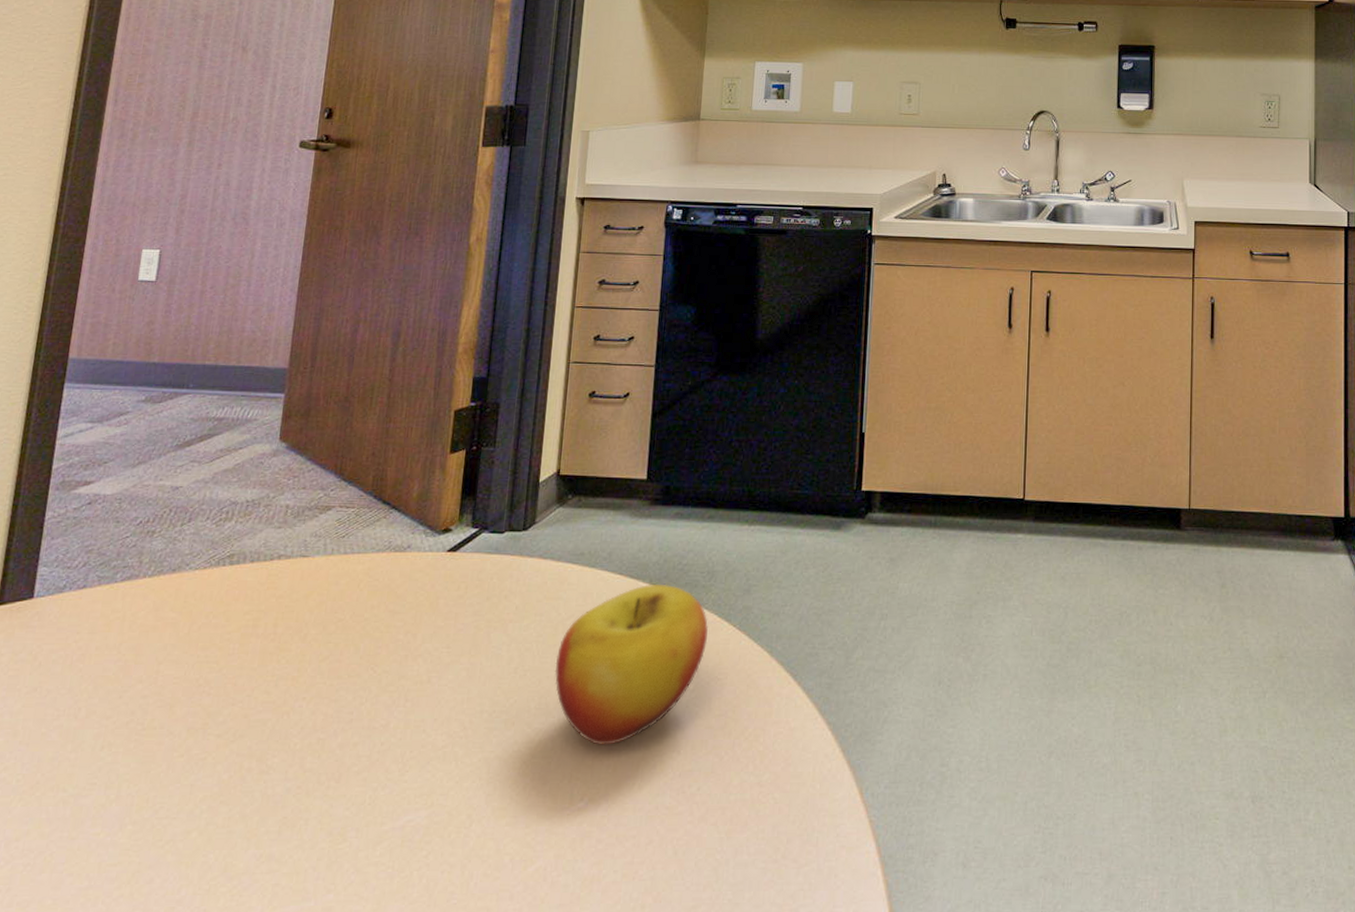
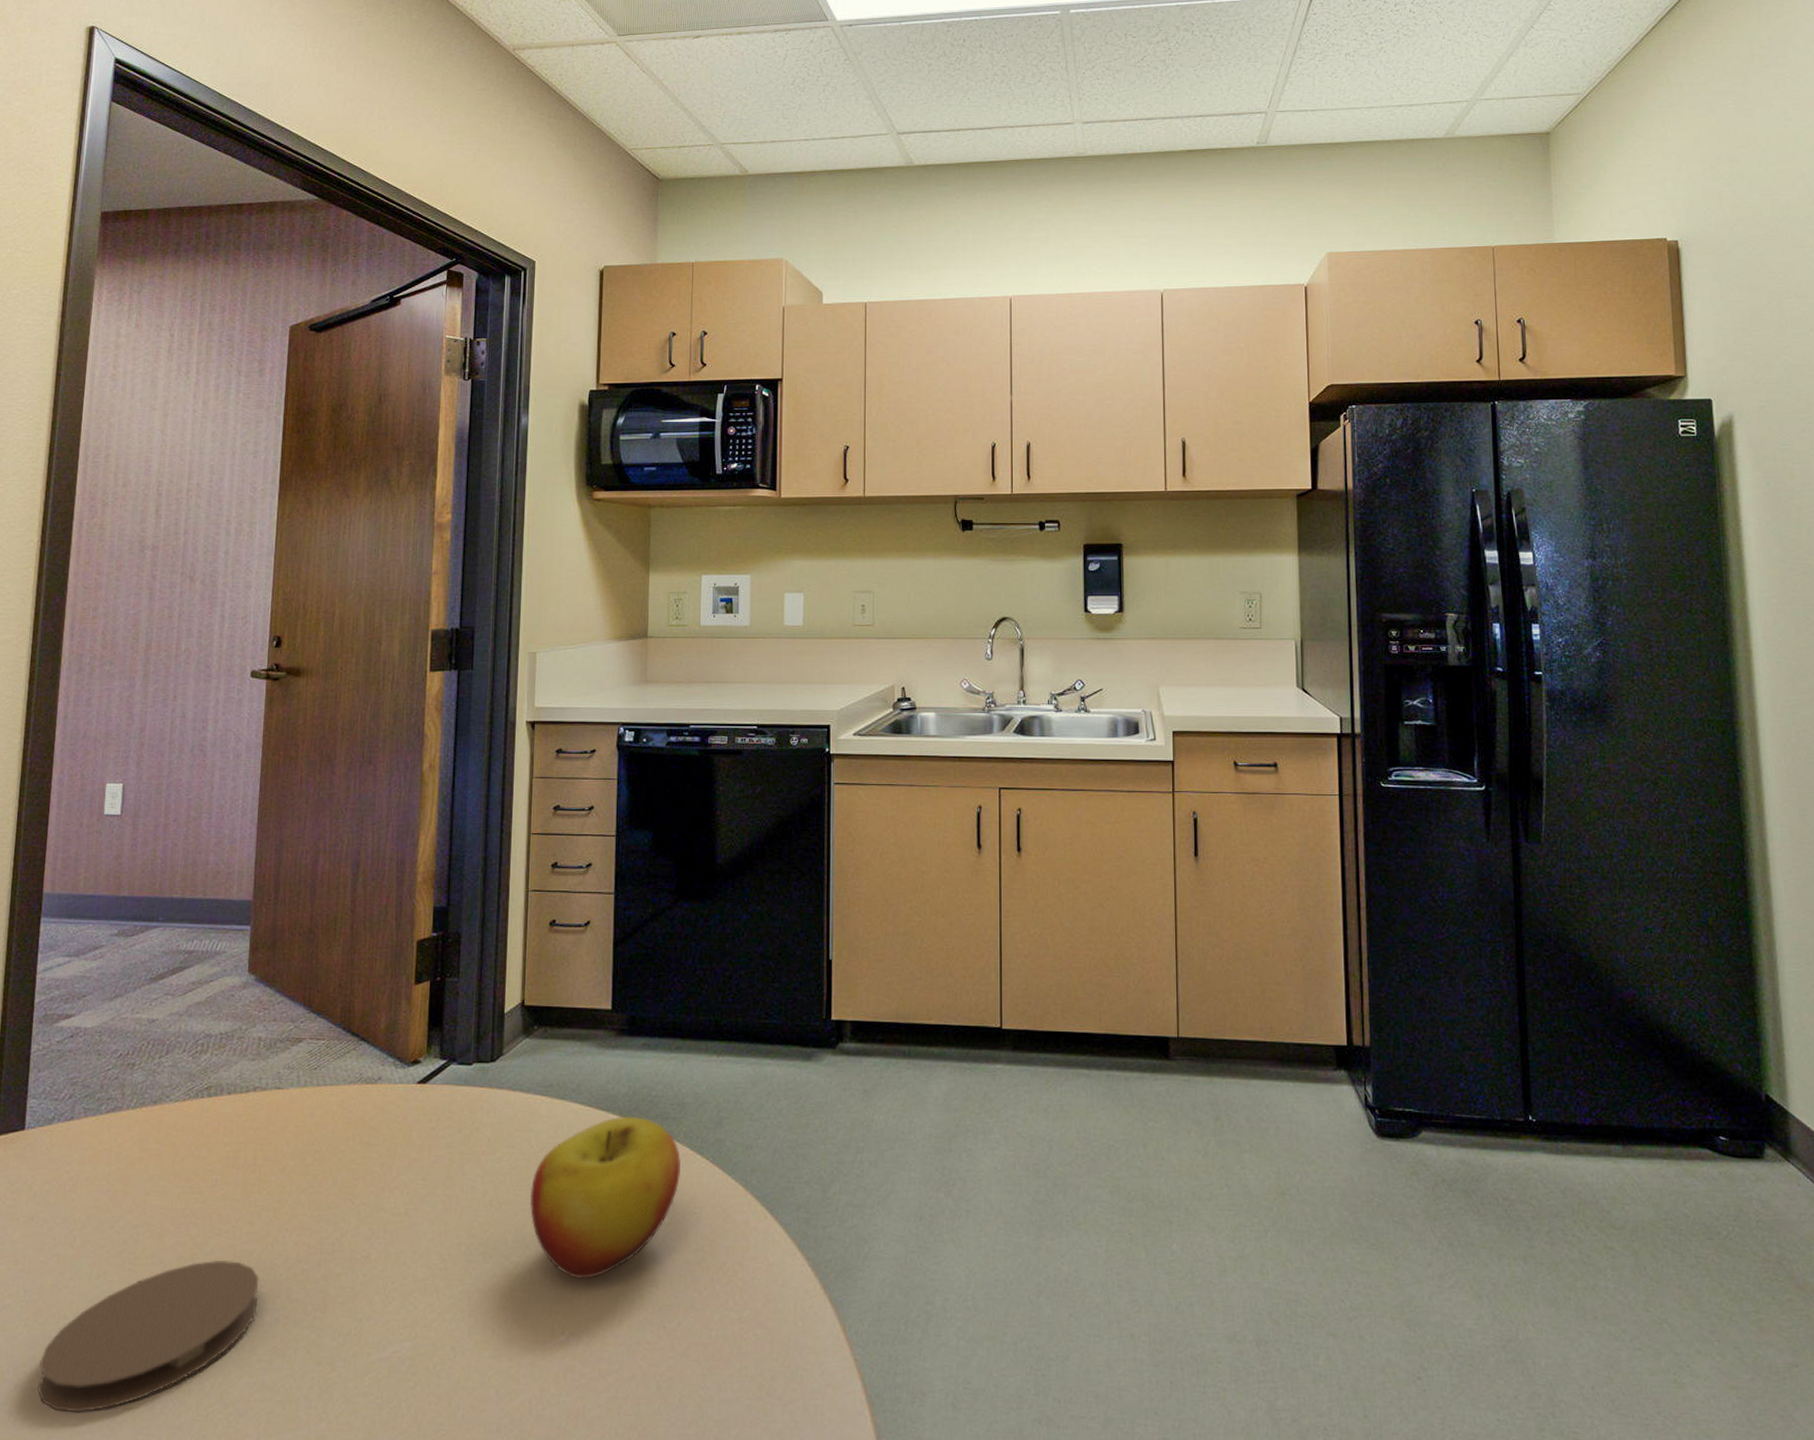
coaster: none [29,729,273,889] -> present [38,1259,259,1413]

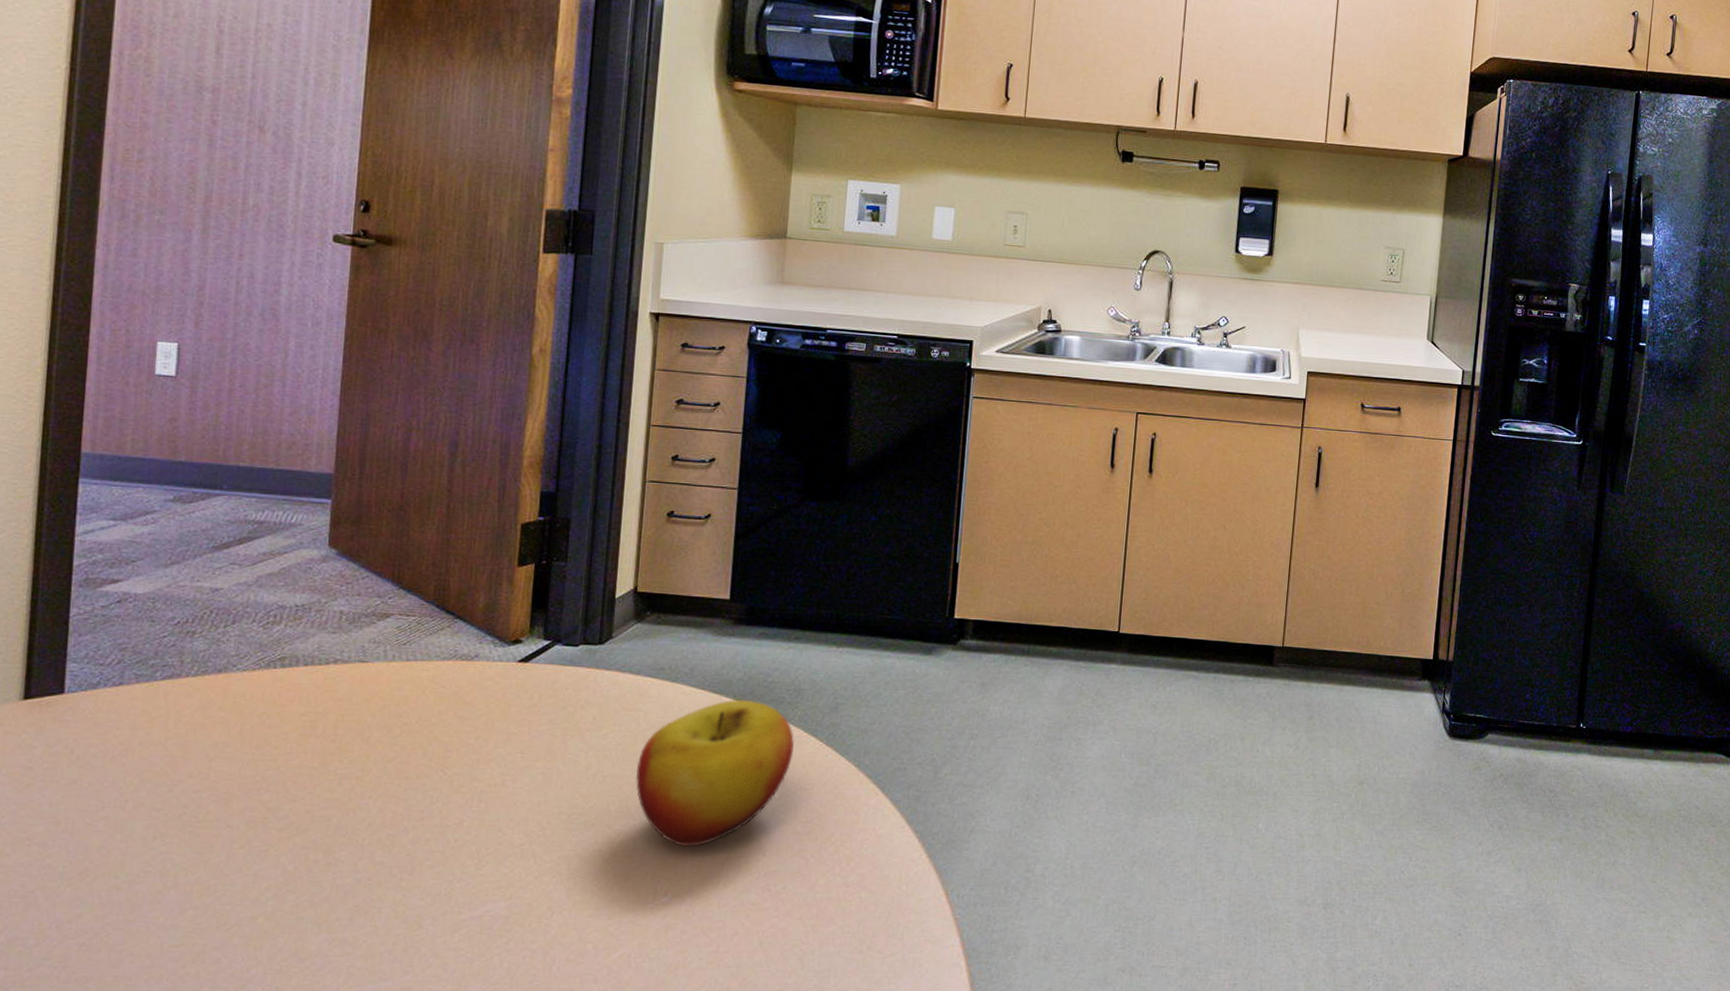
coaster: present [38,1259,259,1413] -> none [85,824,340,967]

